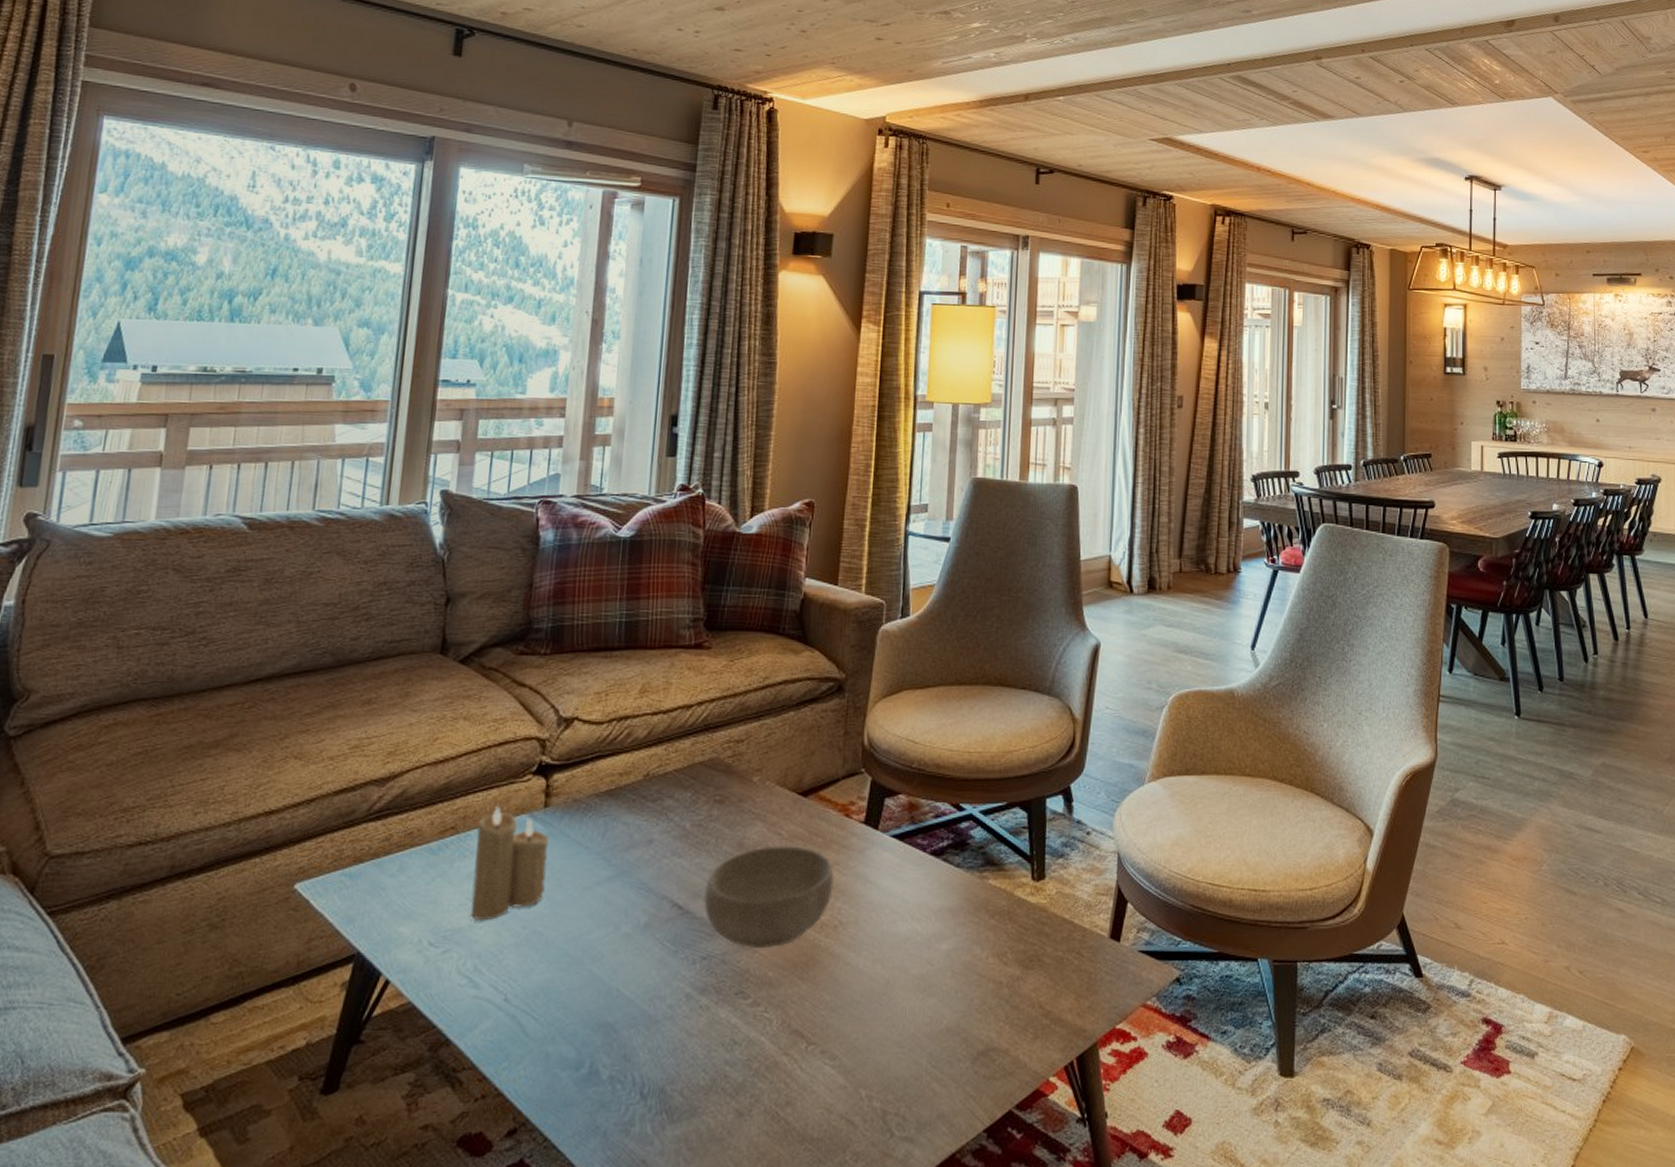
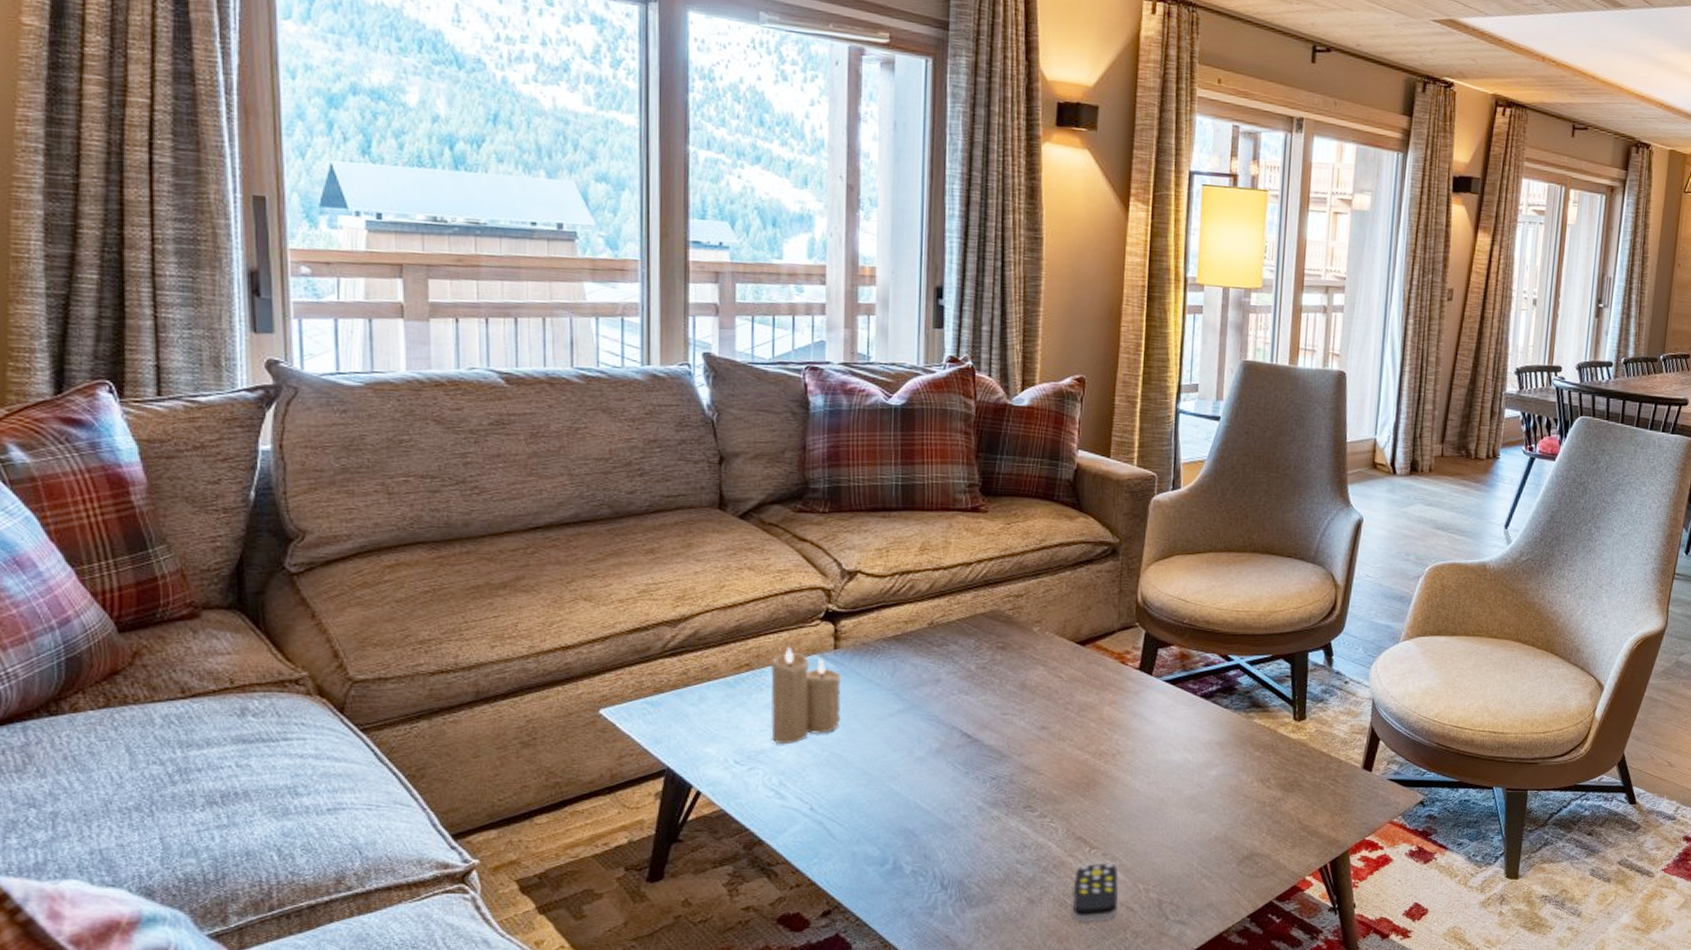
bowl: present [704,846,834,949] -> none [991,687,1112,772]
remote control: none [785,1062,838,1141] -> present [1072,862,1118,923]

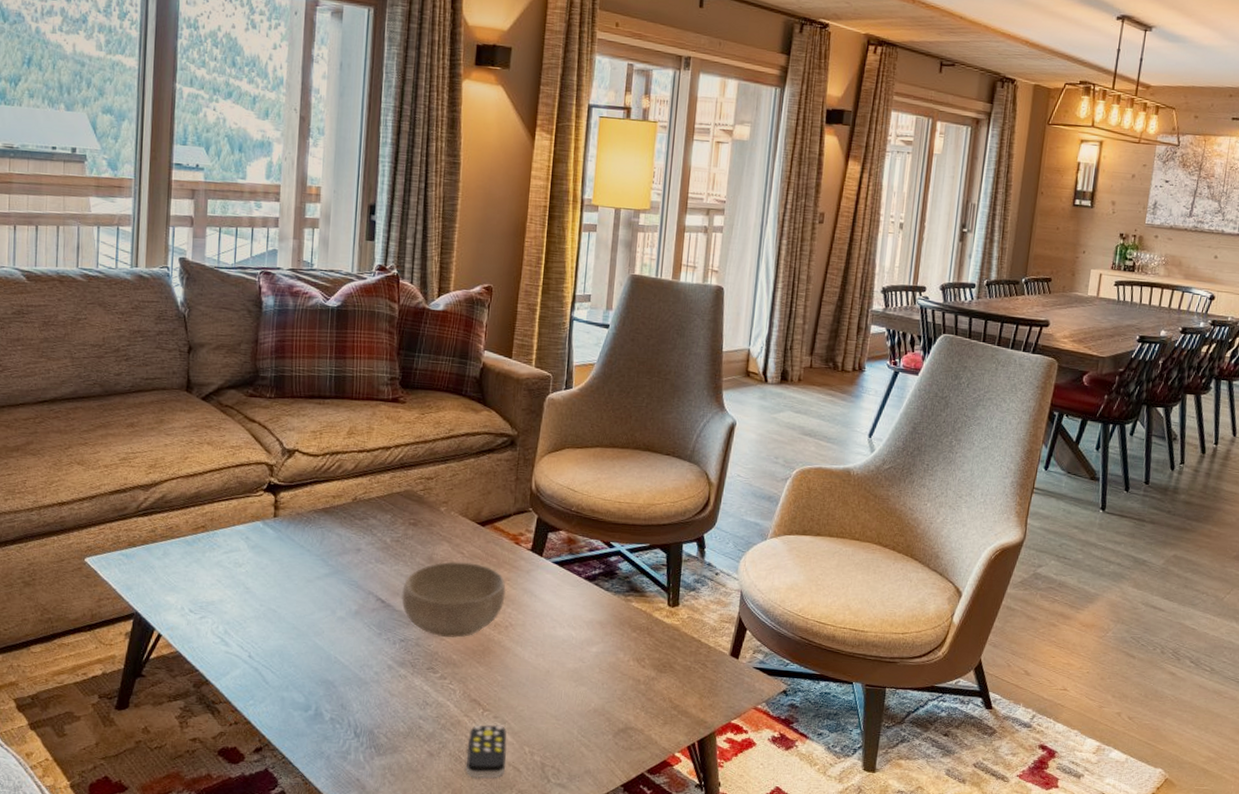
candle: present [770,647,841,745] -> none [220,513,279,598]
bowl: none [991,687,1112,772] -> present [402,561,506,638]

